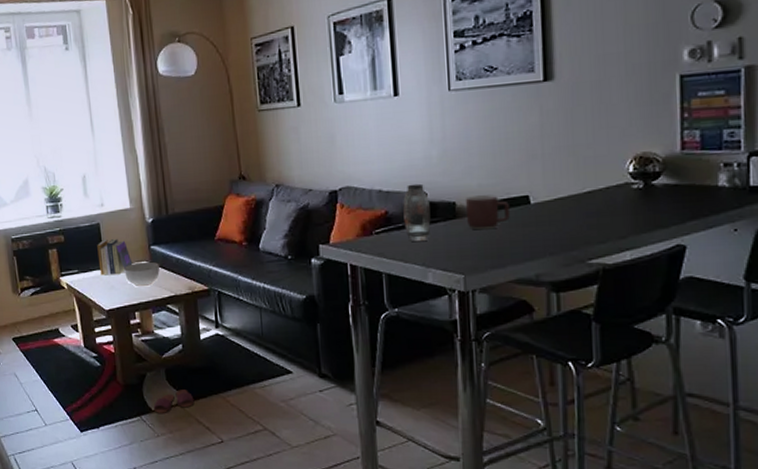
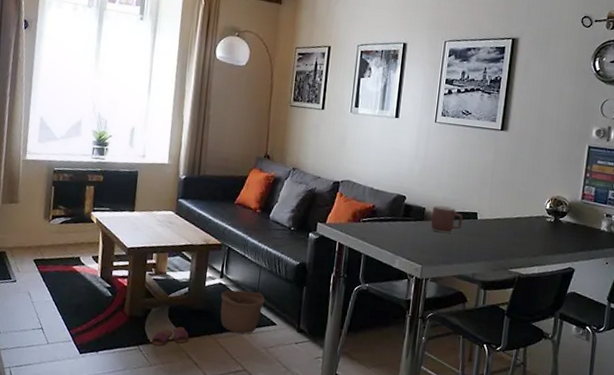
books: present [97,239,133,276] -> none [129,186,160,219]
bowl: present [124,261,160,287] -> none [151,211,184,233]
basket: none [220,339,274,388] -> present [220,289,265,334]
vase: present [403,183,431,243] -> none [385,187,407,235]

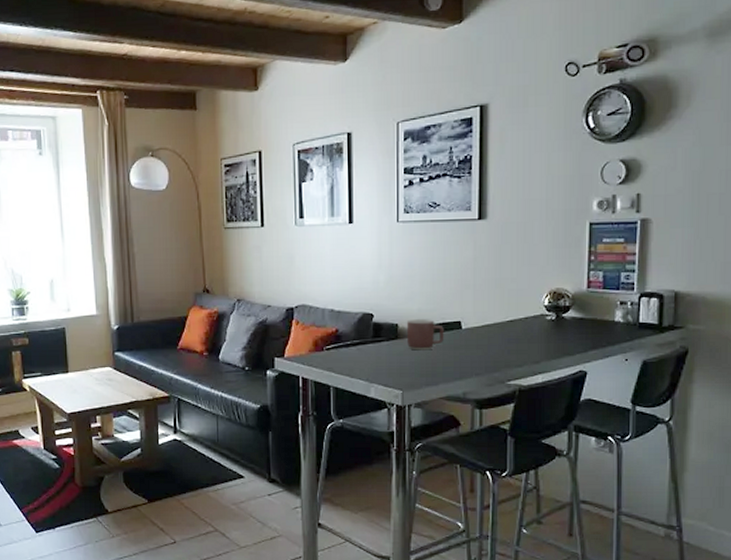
slippers: present [151,326,189,346] -> none [110,492,150,515]
basket: present [220,289,265,334] -> none [177,445,228,491]

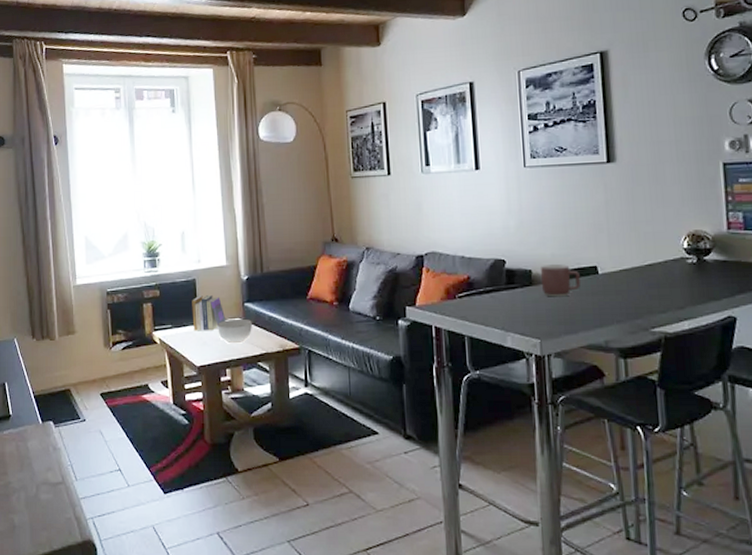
books: none [61,344,96,379] -> present [192,295,226,331]
bowl: none [88,367,123,392] -> present [217,318,253,344]

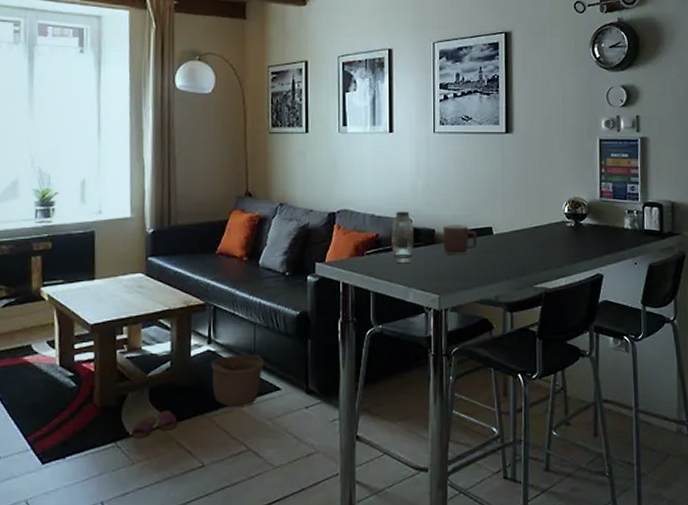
books: present [192,295,226,331] -> none [88,249,127,287]
bowl: present [217,318,253,344] -> none [116,273,156,300]
slippers: none [240,450,281,474] -> present [131,410,178,438]
basket: none [308,398,361,449] -> present [210,355,265,407]
vase: none [484,251,510,307] -> present [392,211,414,264]

